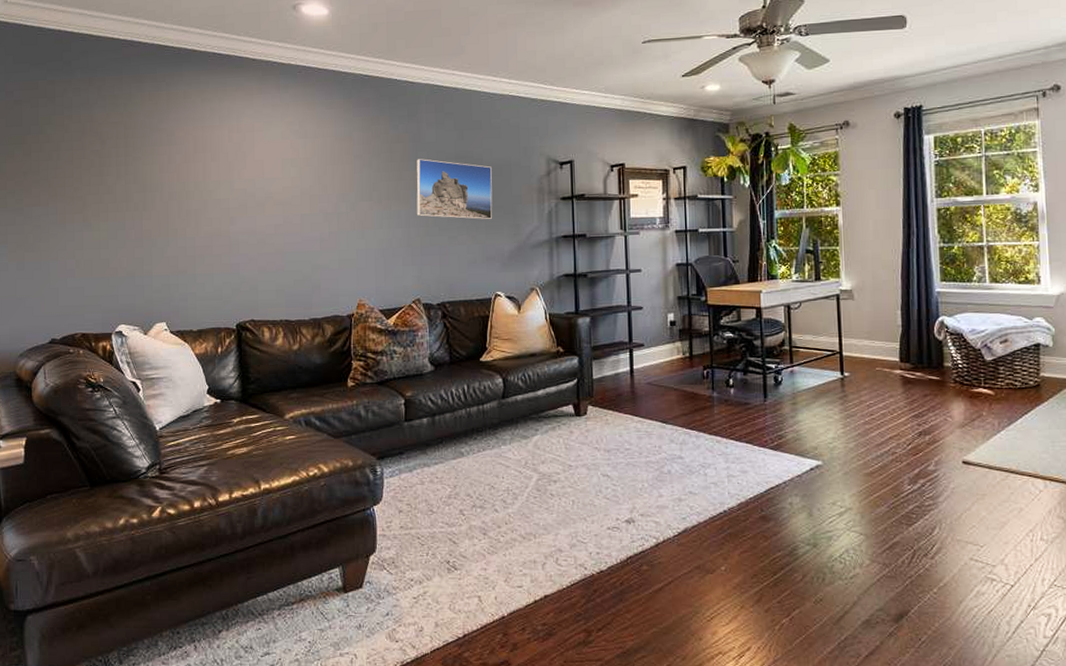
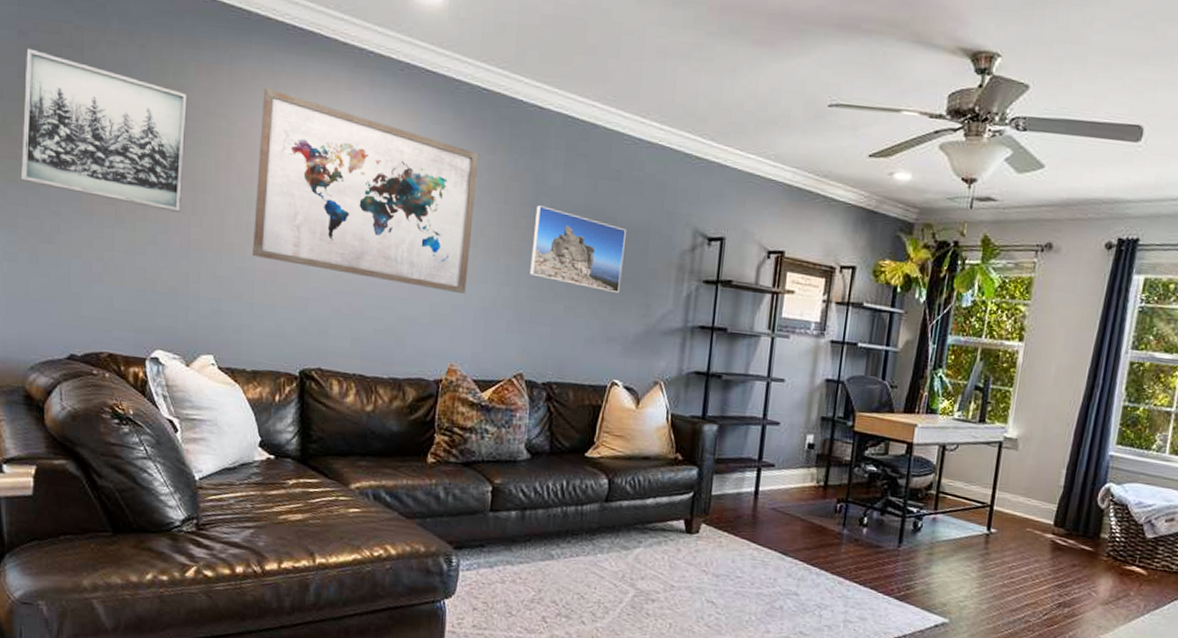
wall art: none [10,103,136,211] -> present [22,48,187,212]
wall art: none [192,103,367,241] -> present [252,88,479,295]

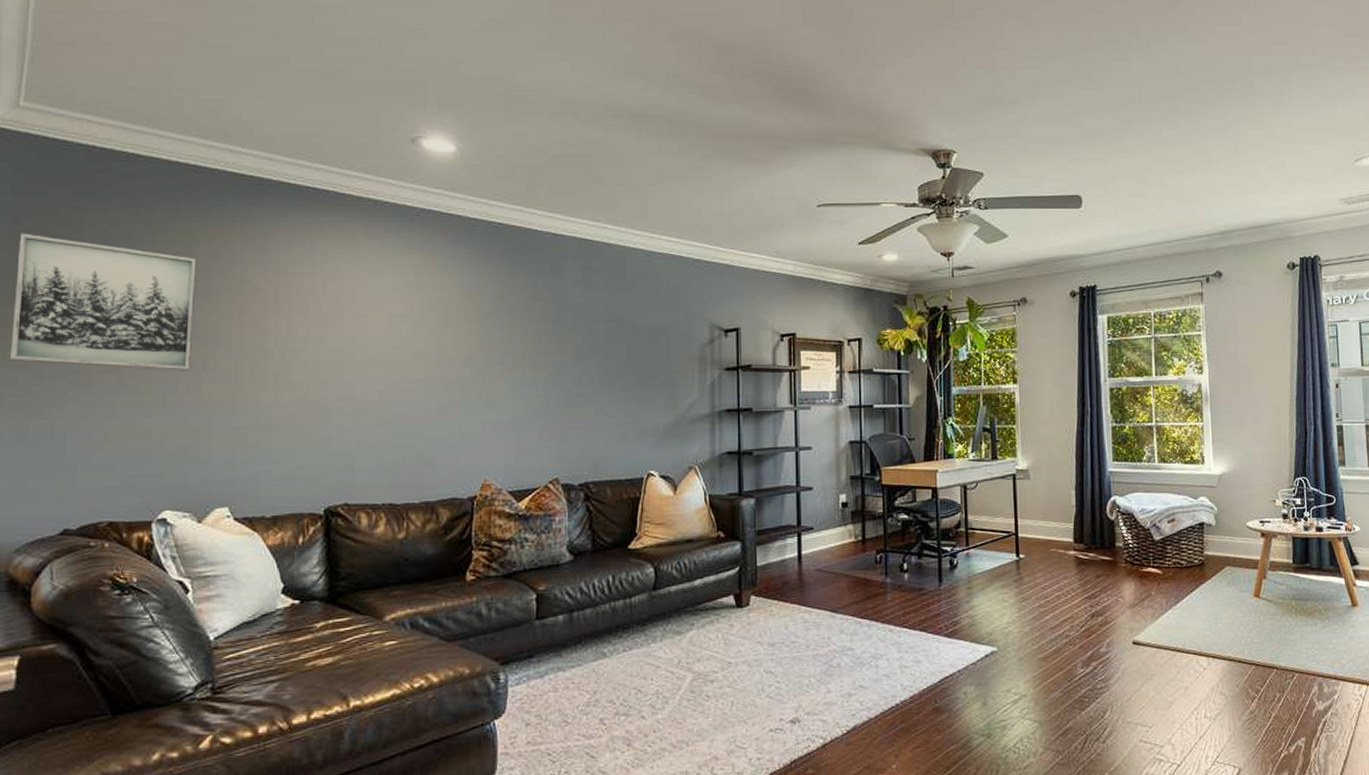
wall art: present [252,88,479,295] -> none [269,244,499,412]
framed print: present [530,205,626,294] -> none [557,320,647,391]

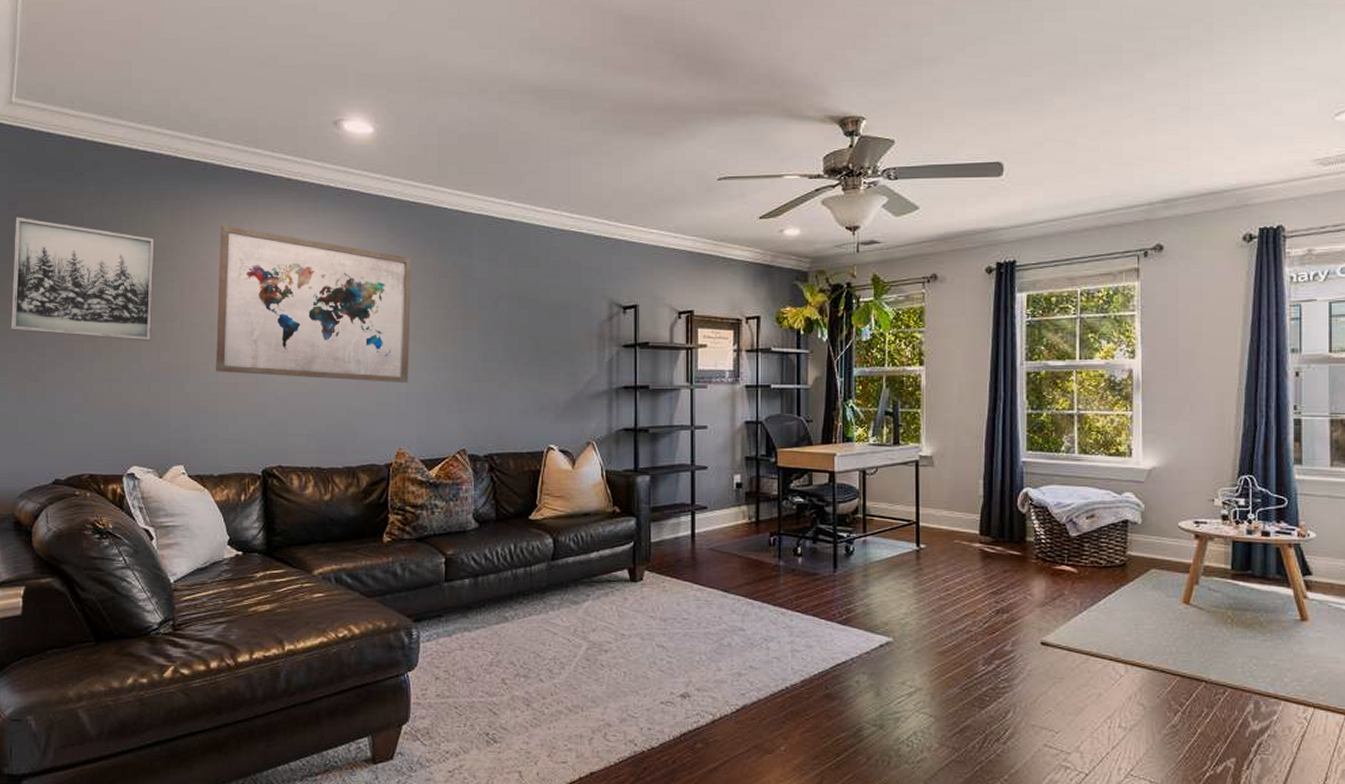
wall art: none [269,244,499,412] -> present [215,225,412,384]

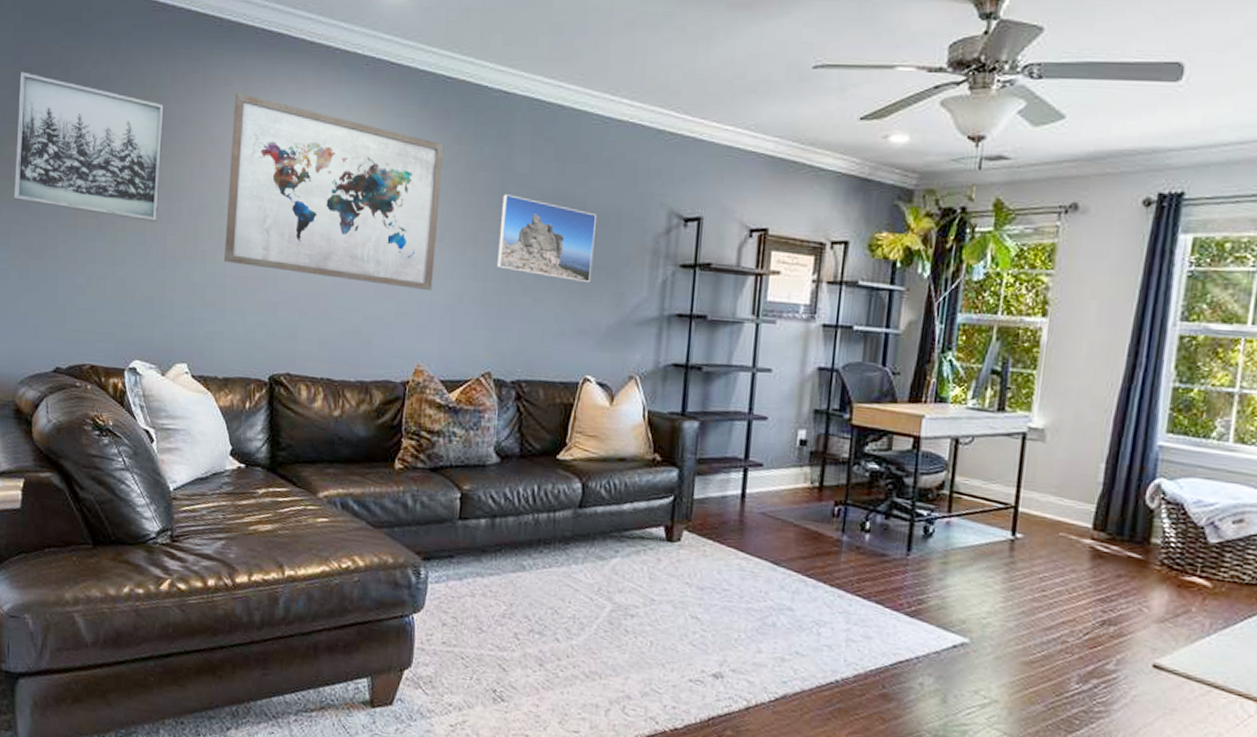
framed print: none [465,297,548,366] -> present [497,194,596,283]

